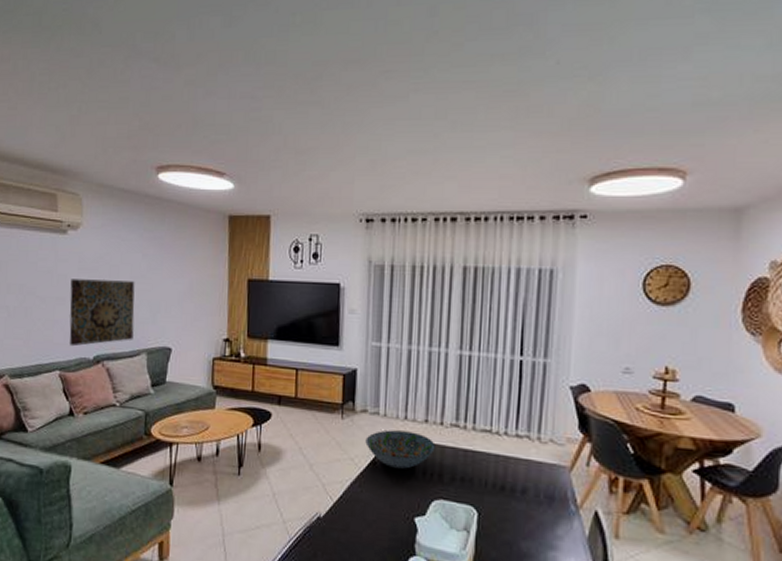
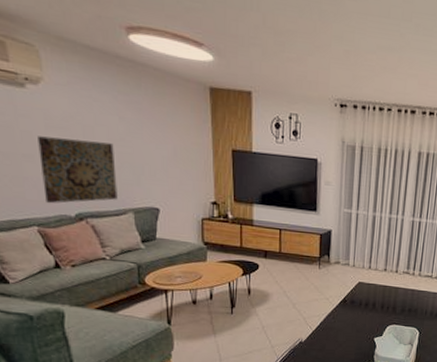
decorative bowl: present [365,430,436,469] -> none [338,276,392,305]

